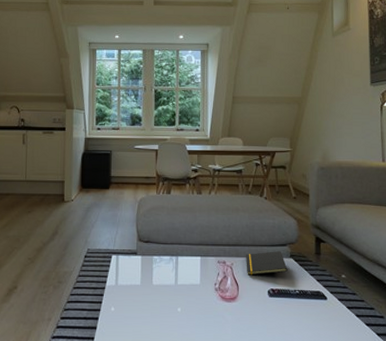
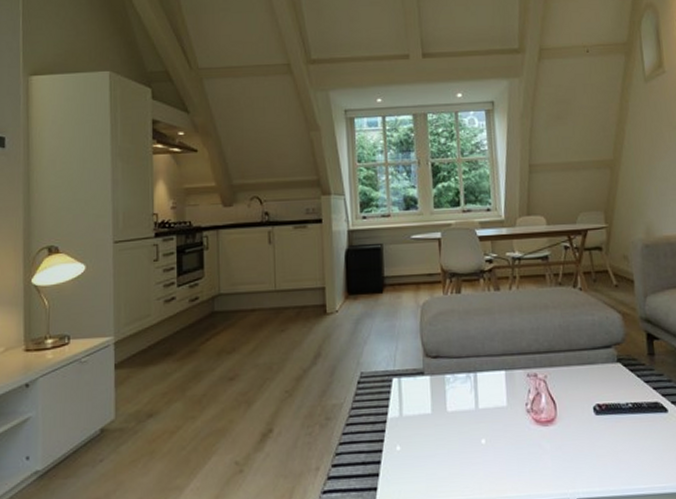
notepad: present [246,251,288,275] -> none [562,355,616,389]

